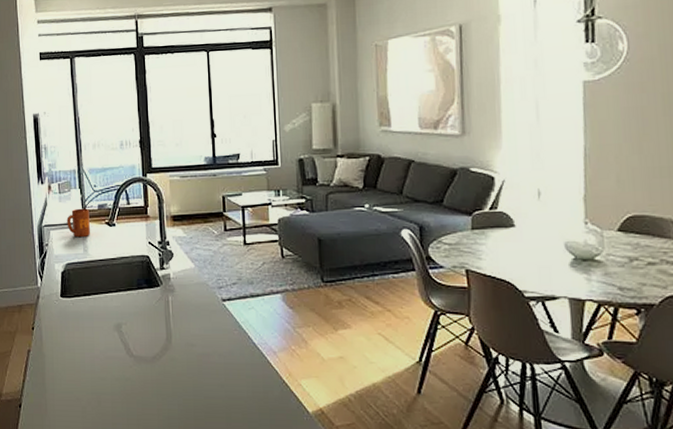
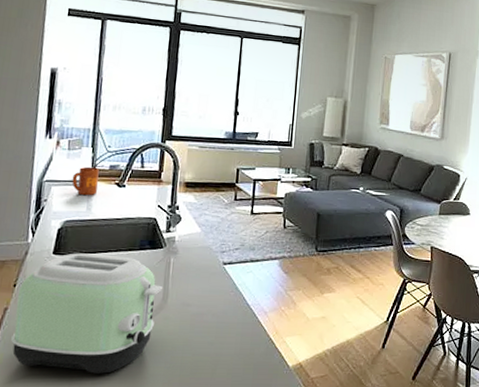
toaster: none [36,295,166,415] -> present [11,253,163,374]

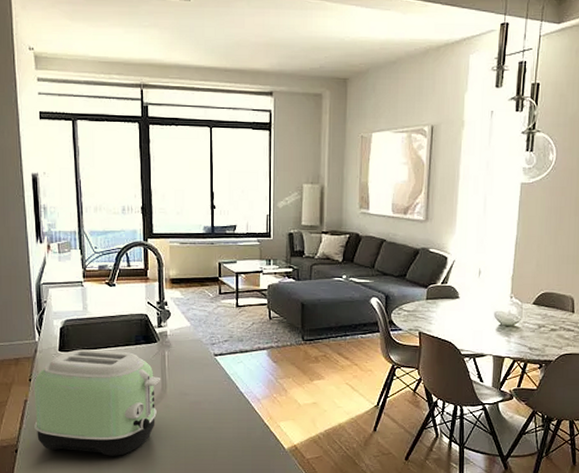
mug: present [72,166,99,196] -> none [66,268,91,296]

